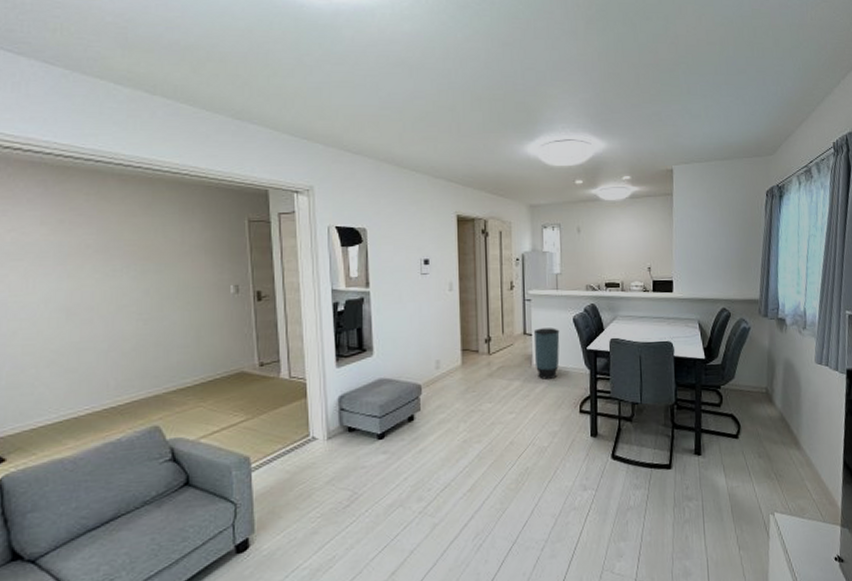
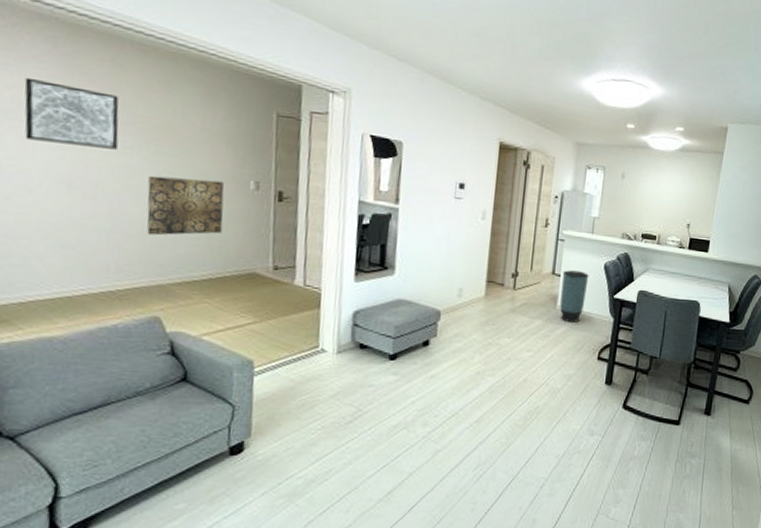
wall art: none [22,220,108,276] -> present [24,77,119,150]
wall art: none [138,289,209,349] -> present [147,175,225,236]

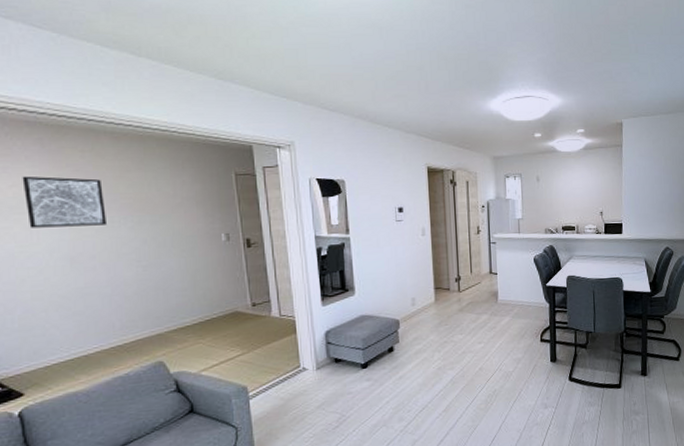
wall art: present [147,175,225,236] -> none [136,238,204,293]
trash can: present [559,270,589,323] -> none [498,267,522,313]

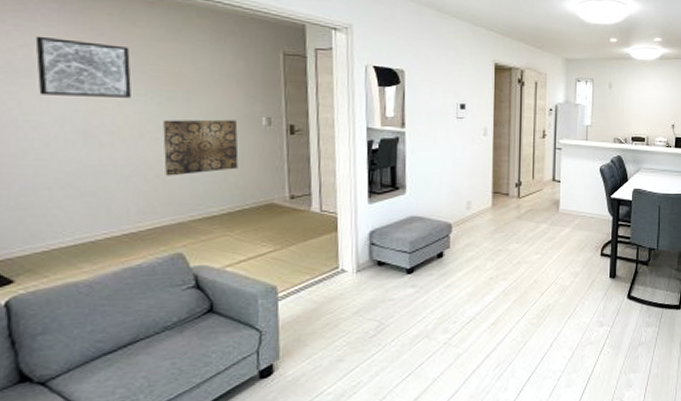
wall art: none [136,238,204,293] -> present [163,119,239,176]

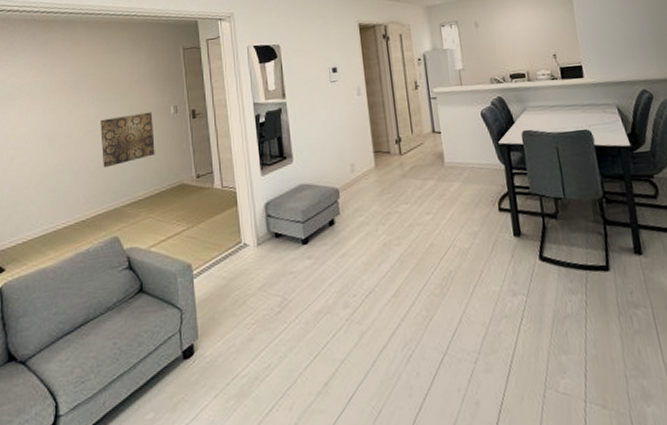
wall art: present [35,36,131,98] -> none [18,64,78,112]

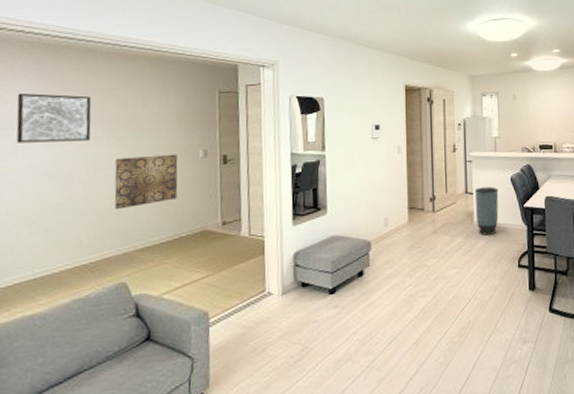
wall art: none [18,64,78,112] -> present [16,93,92,143]
trash can: none [442,124,472,178] -> present [474,187,499,236]

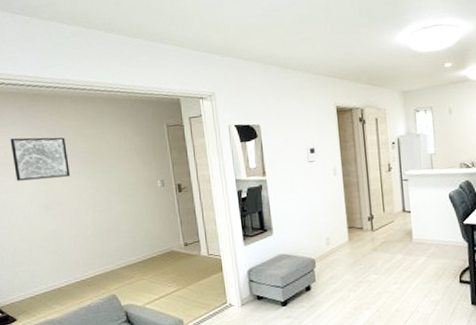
wall art: present [114,154,178,210] -> none [92,185,145,235]
trash can: present [474,187,499,236] -> none [412,204,438,253]

